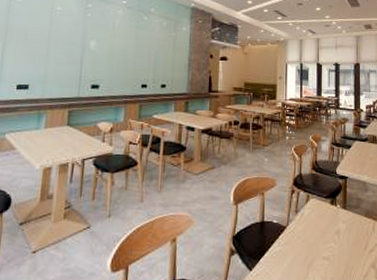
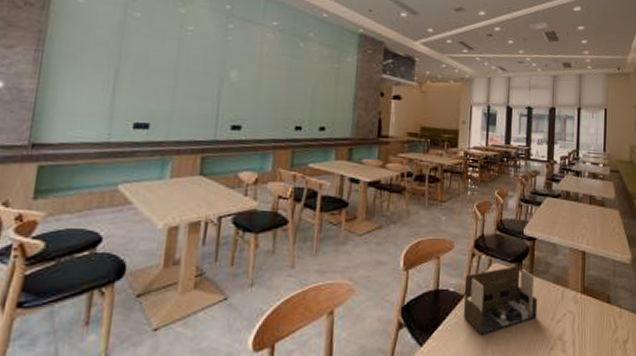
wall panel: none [286,200,352,261] -> present [463,265,538,334]

